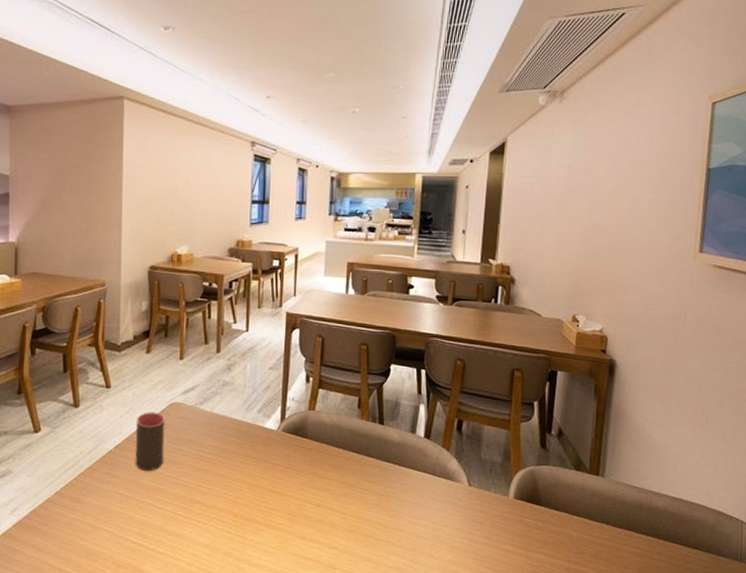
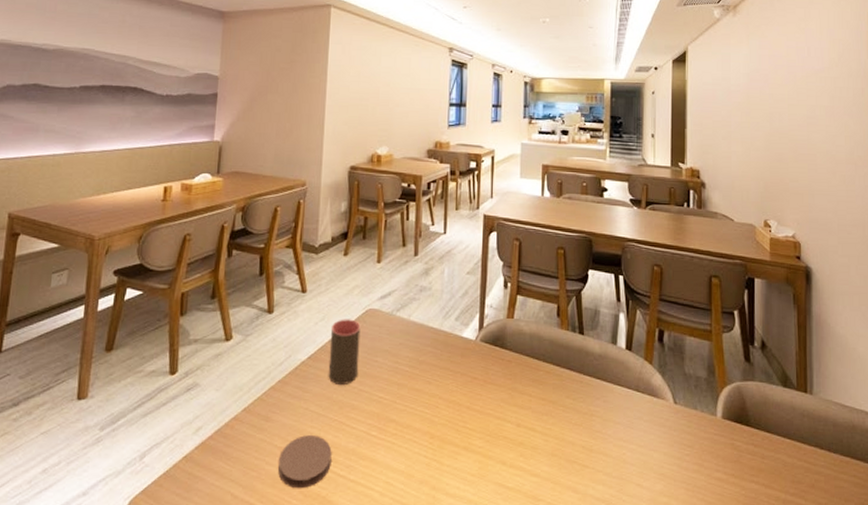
coaster: none [92,515,141,560] -> present [278,435,332,489]

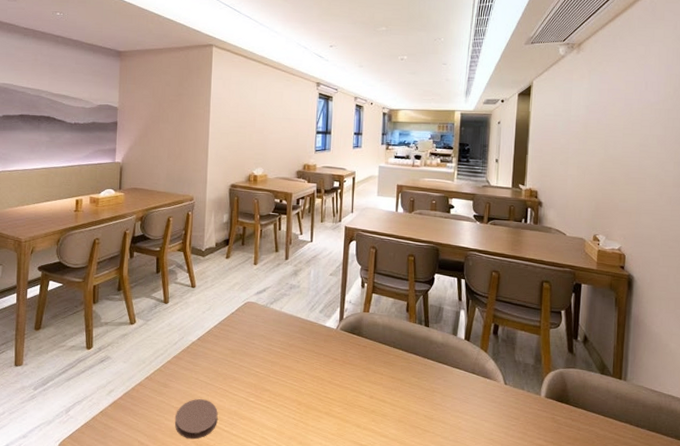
cup: present [328,319,361,384] -> none [214,309,241,361]

